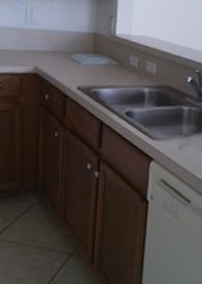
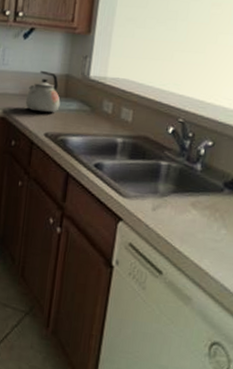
kettle: none [56,29,90,68] -> present [25,70,61,113]

